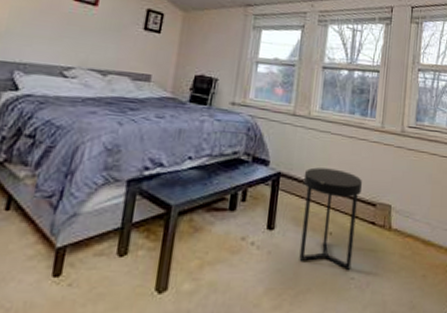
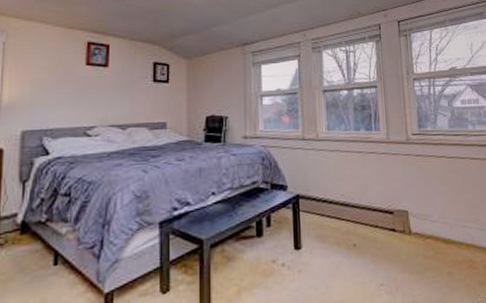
side table: present [299,167,362,270] -> none [321,184,379,277]

